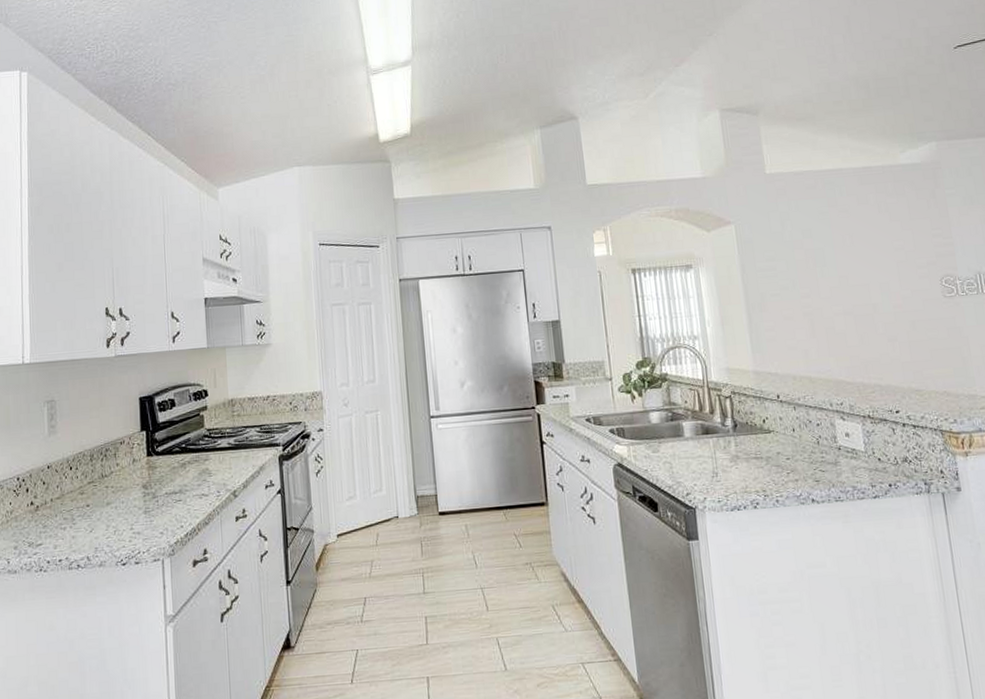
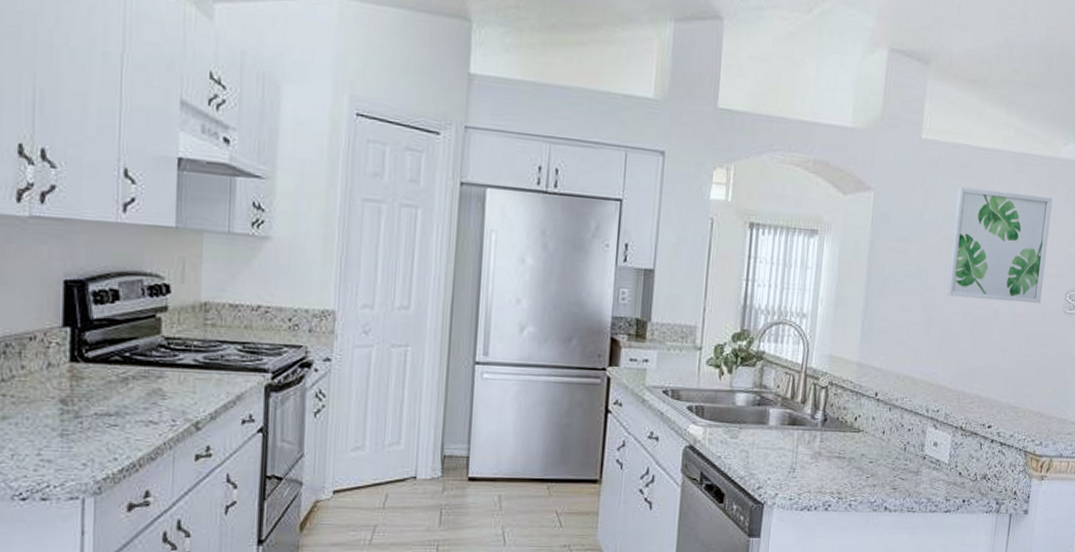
wall art: none [809,199,917,300] -> present [946,186,1053,303]

